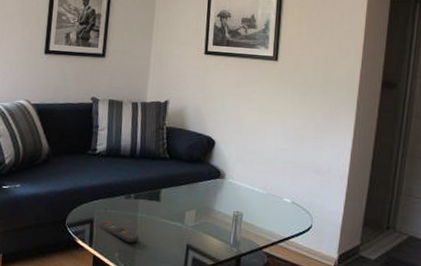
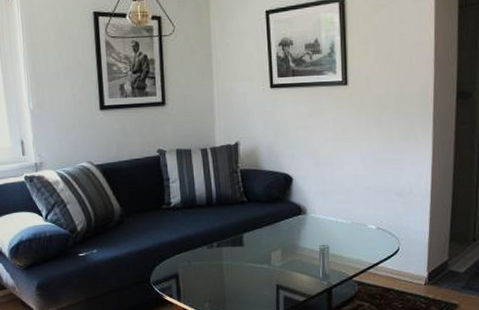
remote control: present [98,221,139,243] -> none [184,274,227,292]

